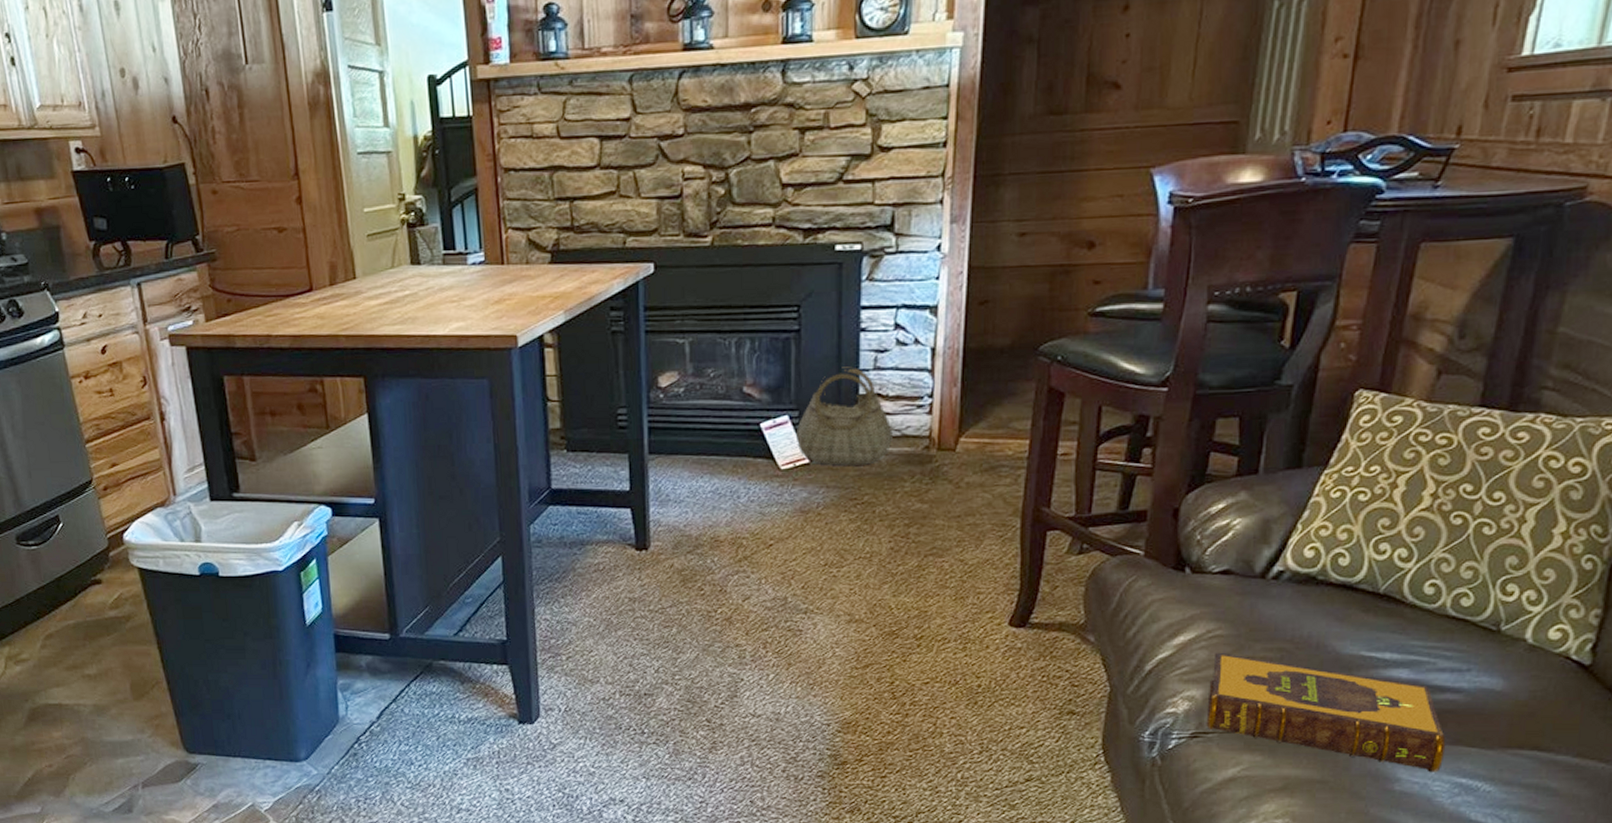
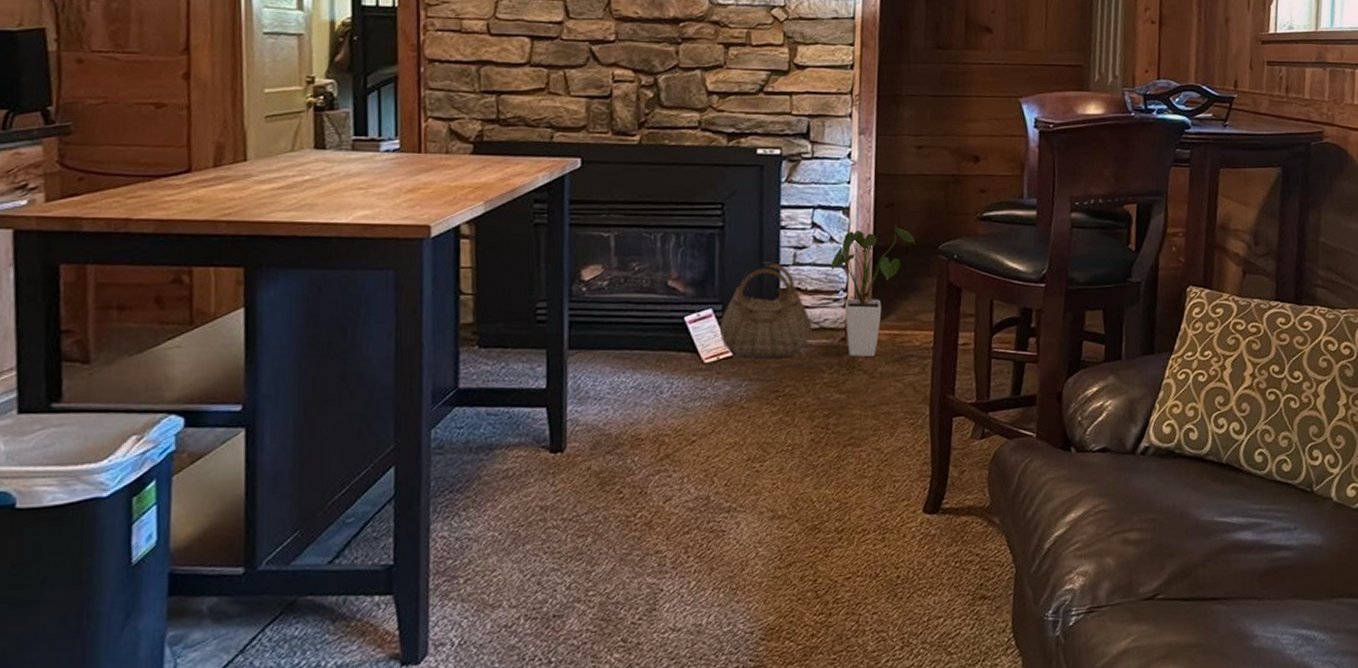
house plant: none [915,324,1012,467] -> present [831,224,915,357]
hardback book: present [1206,652,1445,773] -> none [1098,526,1287,627]

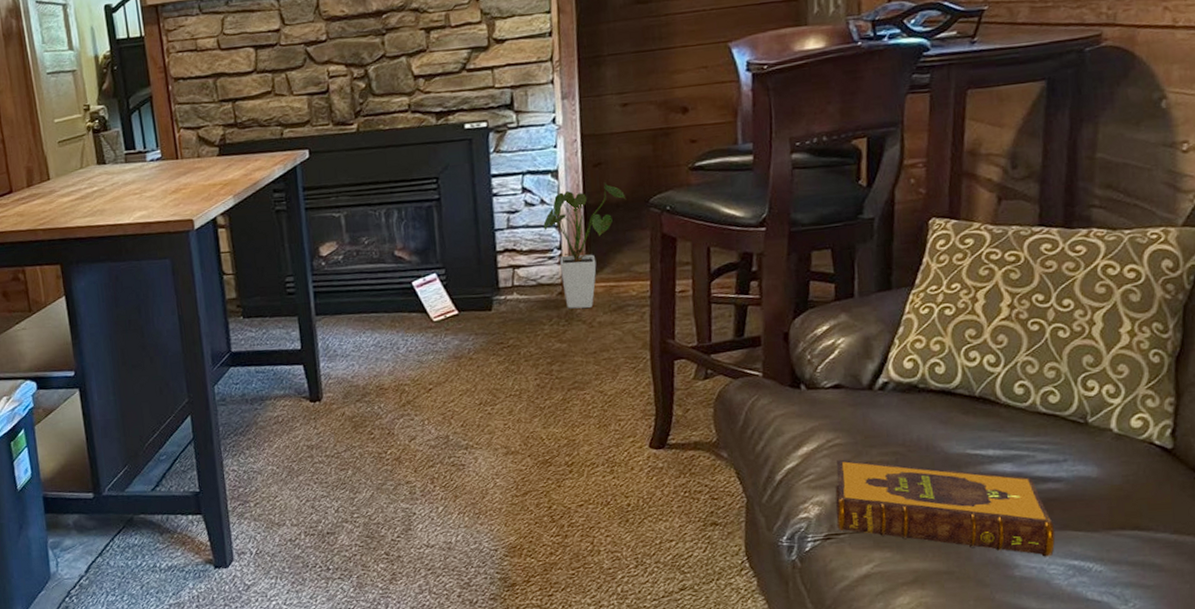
basket: present [720,262,812,358] -> none [444,227,530,315]
hardback book: none [1098,526,1287,627] -> present [835,459,1055,557]

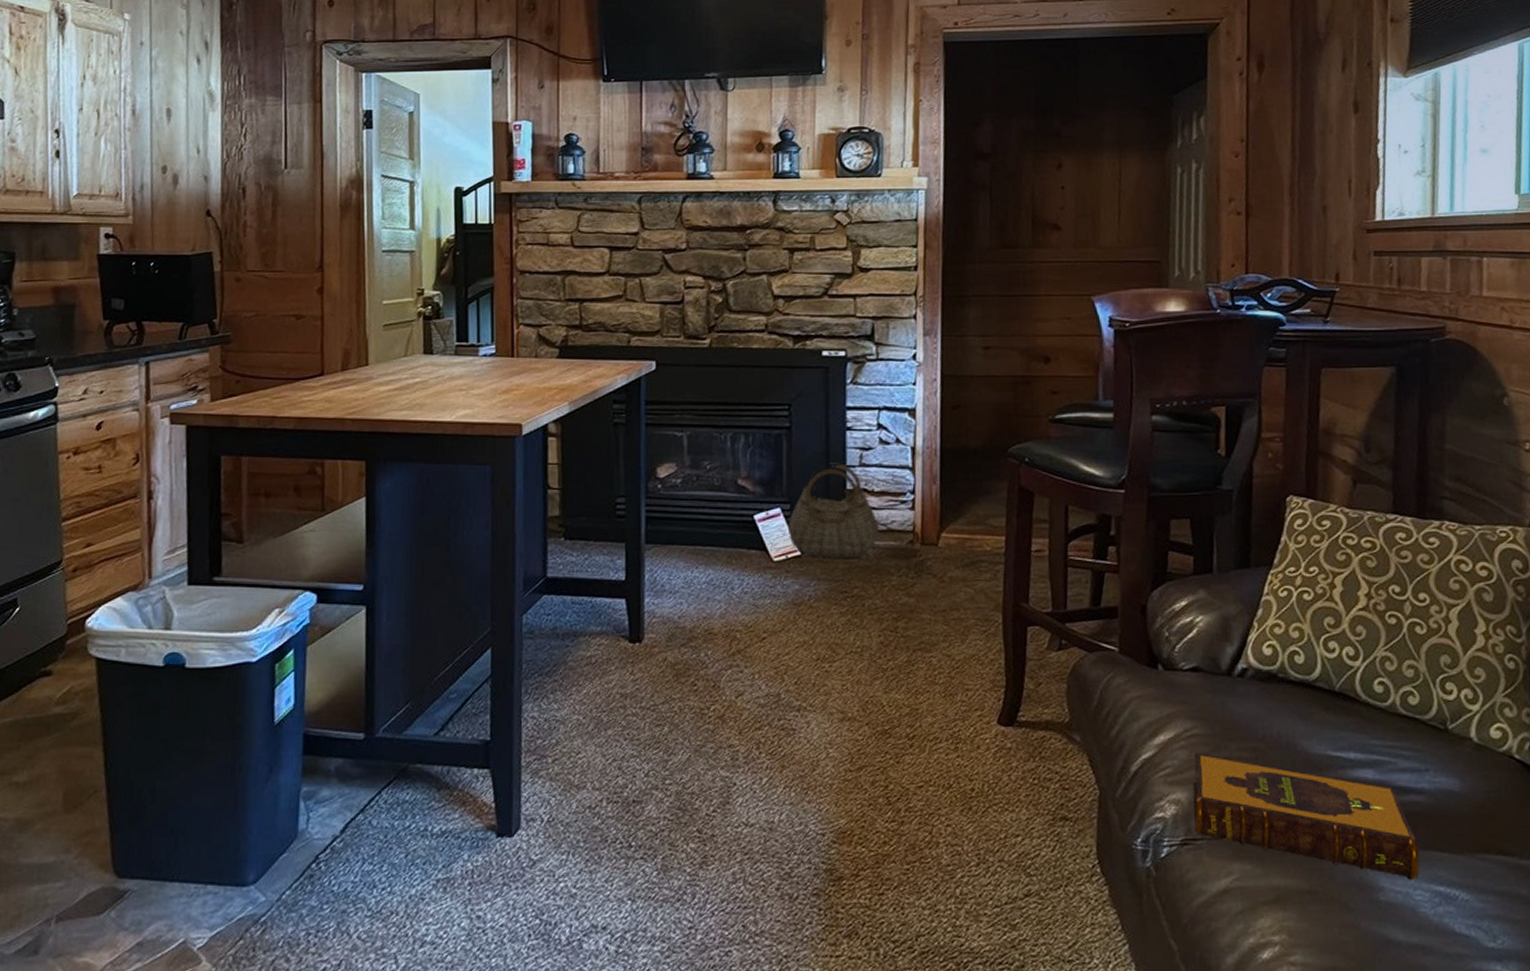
basket: none [444,227,530,315] -> present [789,463,879,558]
house plant: present [543,182,625,309] -> none [897,426,983,561]

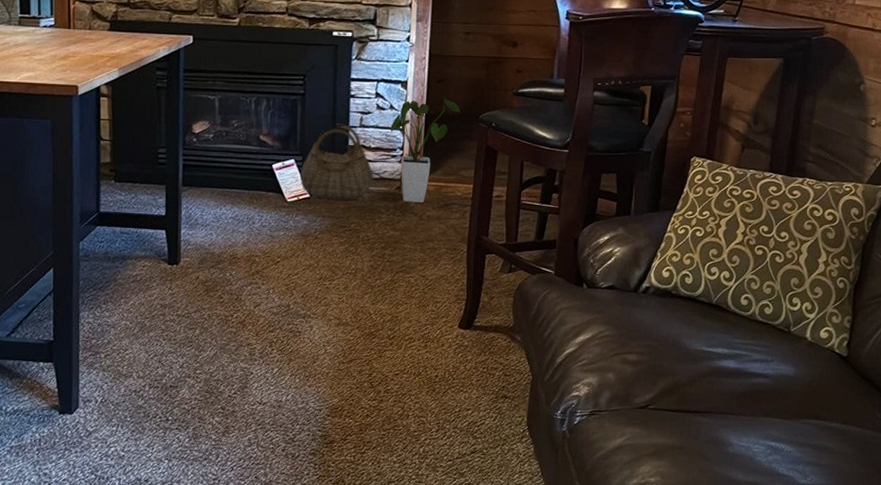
house plant: none [897,426,983,561] -> present [390,97,460,203]
hardback book: present [1192,752,1420,880] -> none [600,348,760,438]

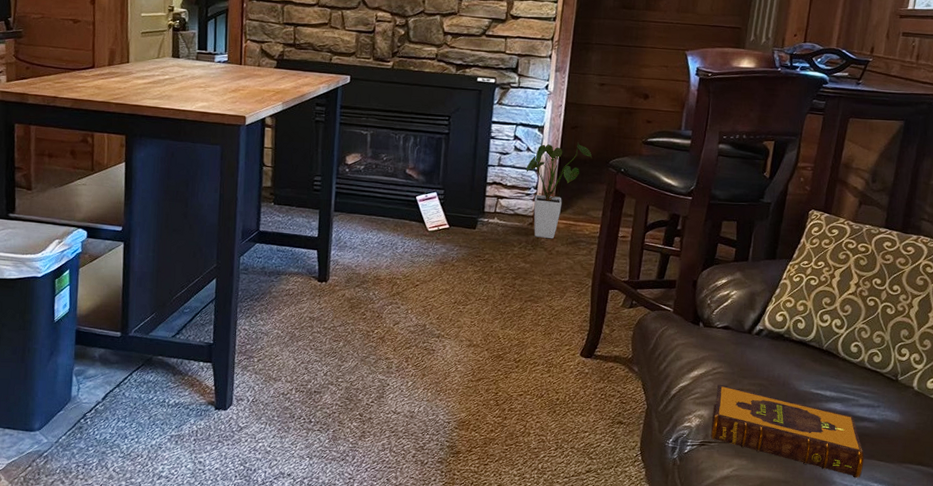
basket: present [300,124,373,200] -> none [441,162,508,233]
hardback book: none [600,348,760,438] -> present [710,384,864,478]

